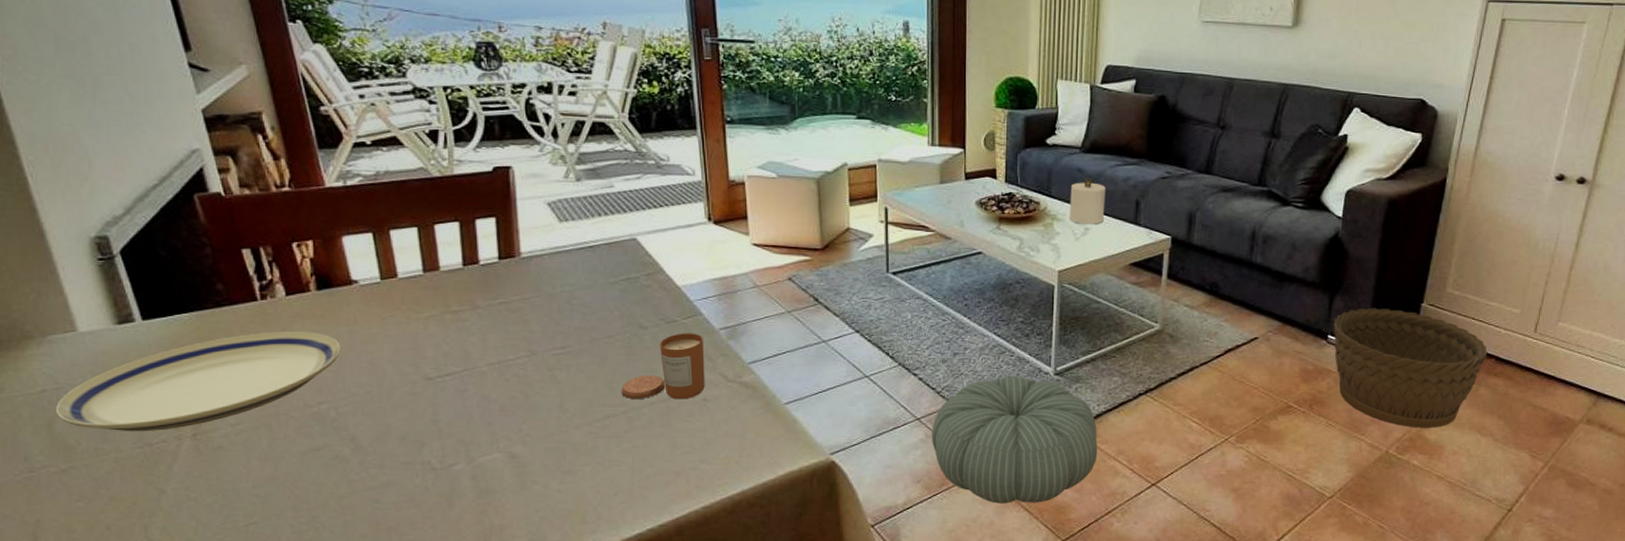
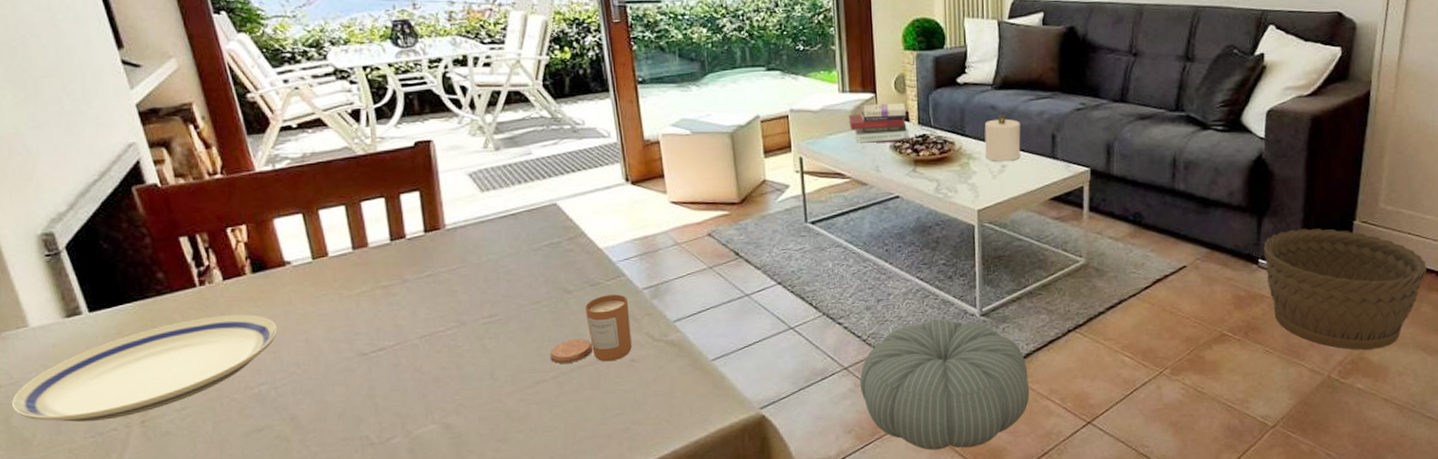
books: none [937,159,996,199] -> present [849,102,910,143]

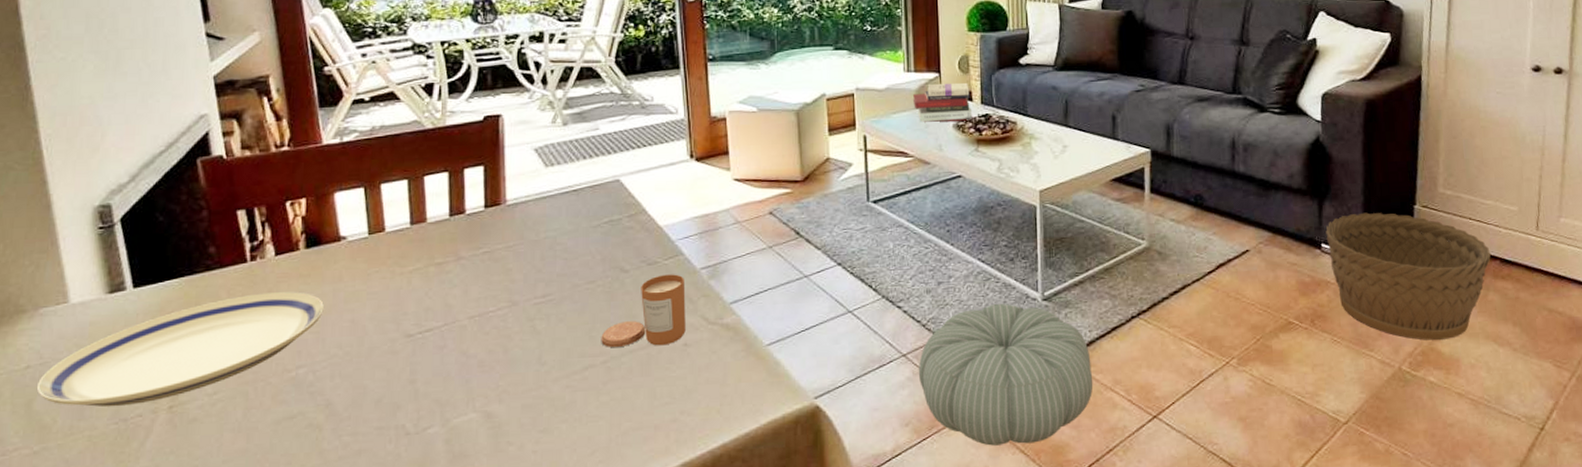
candle: present [984,114,1021,162] -> none [1046,94,1082,143]

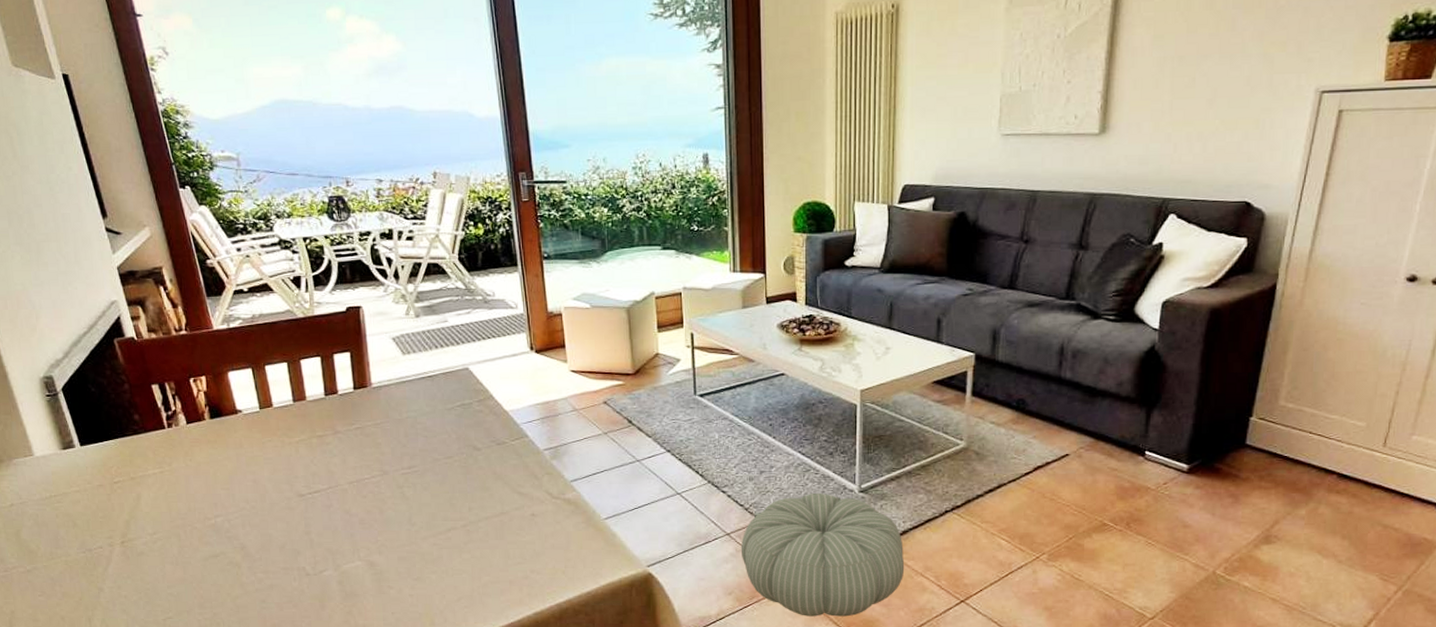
plate: present [36,292,324,407] -> none [21,455,231,539]
candle: present [601,274,686,348] -> none [460,454,533,515]
books: present [913,82,973,122] -> none [739,283,797,322]
basket: present [1325,212,1491,340] -> none [1151,422,1328,548]

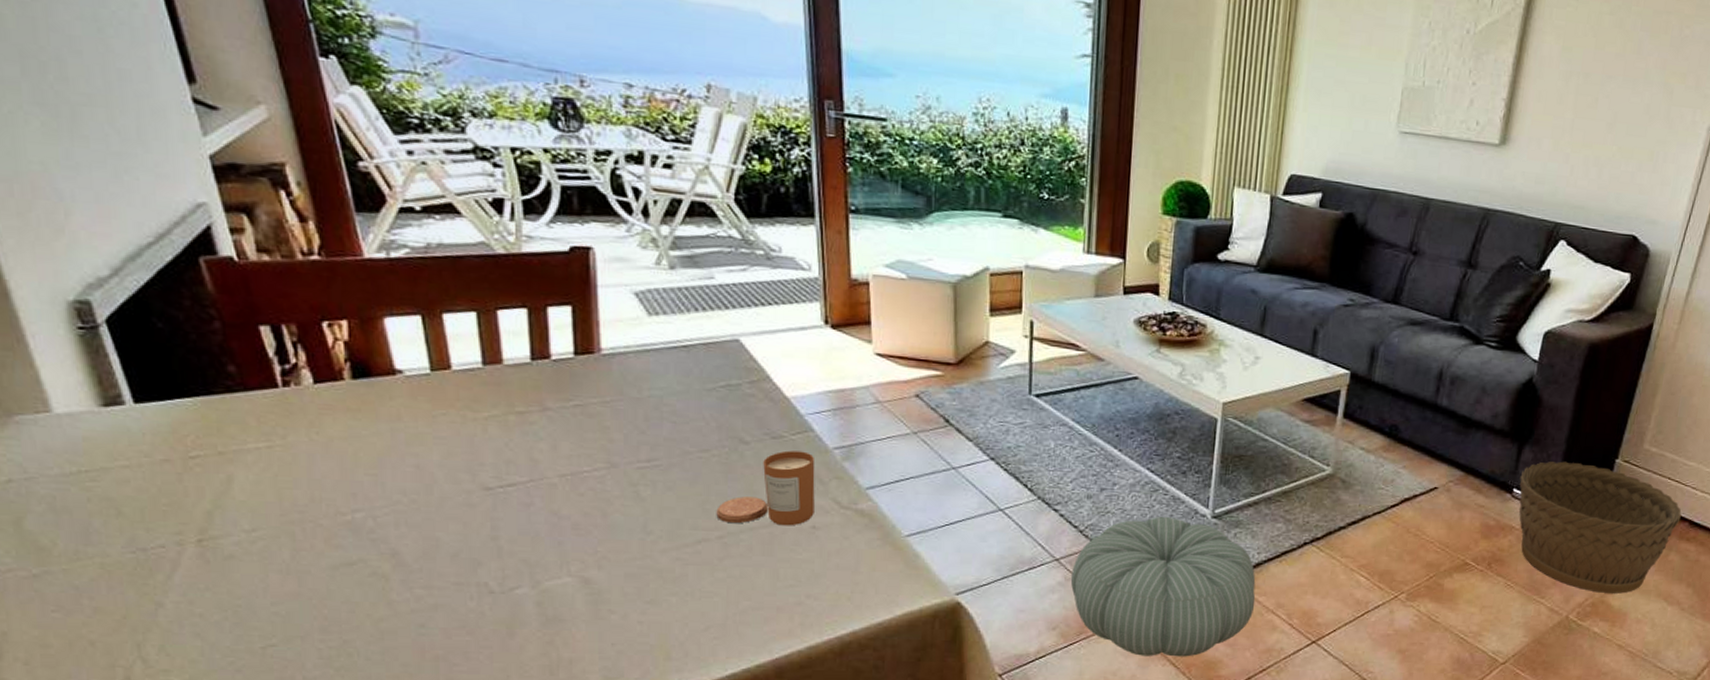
candle: none [460,454,533,515] -> present [716,450,815,526]
basket: none [1151,422,1328,548] -> present [1518,461,1682,594]

